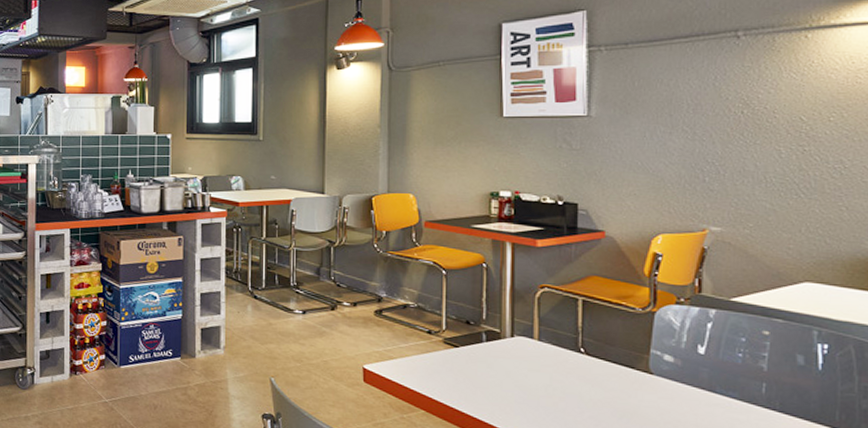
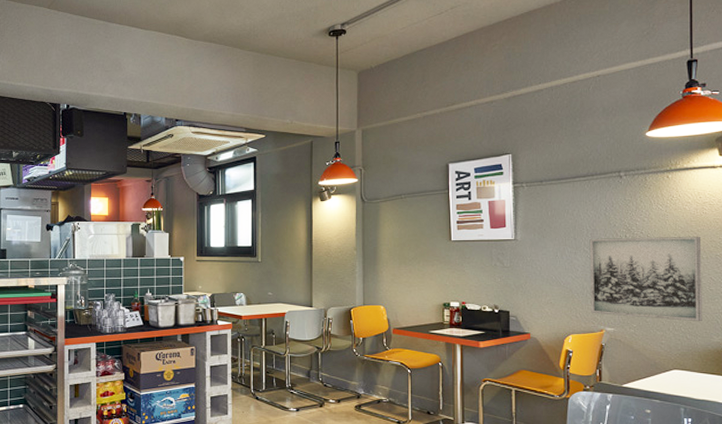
wall art: none [689,112,853,222] -> present [589,236,702,321]

